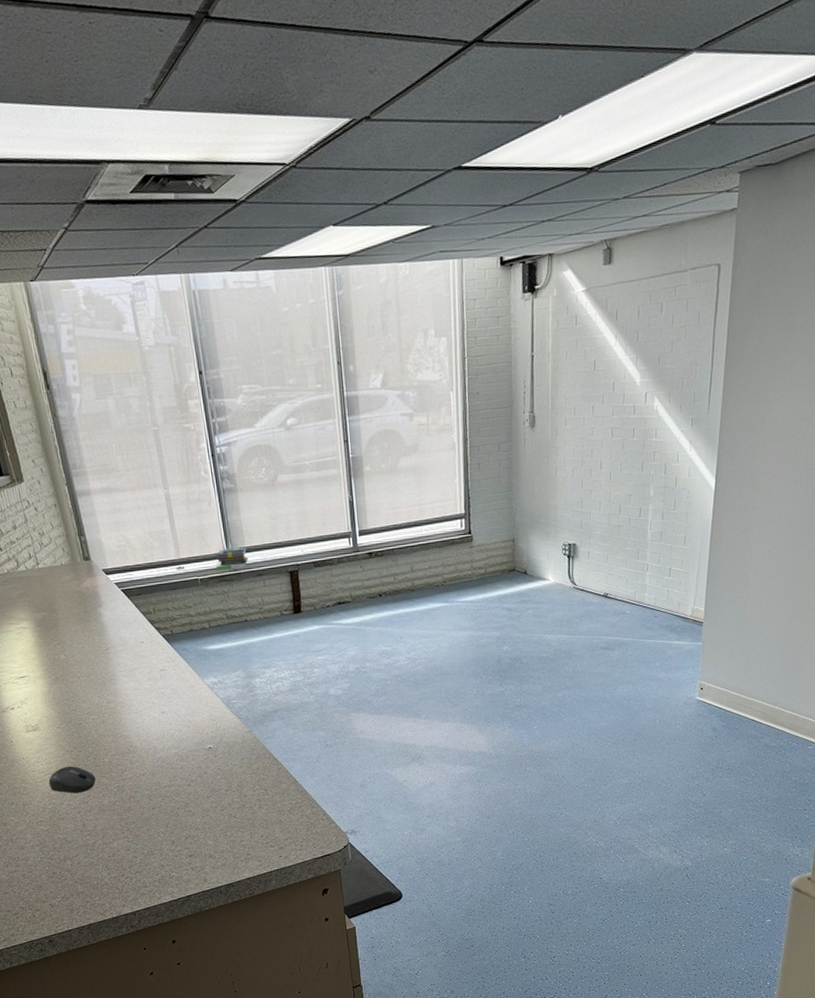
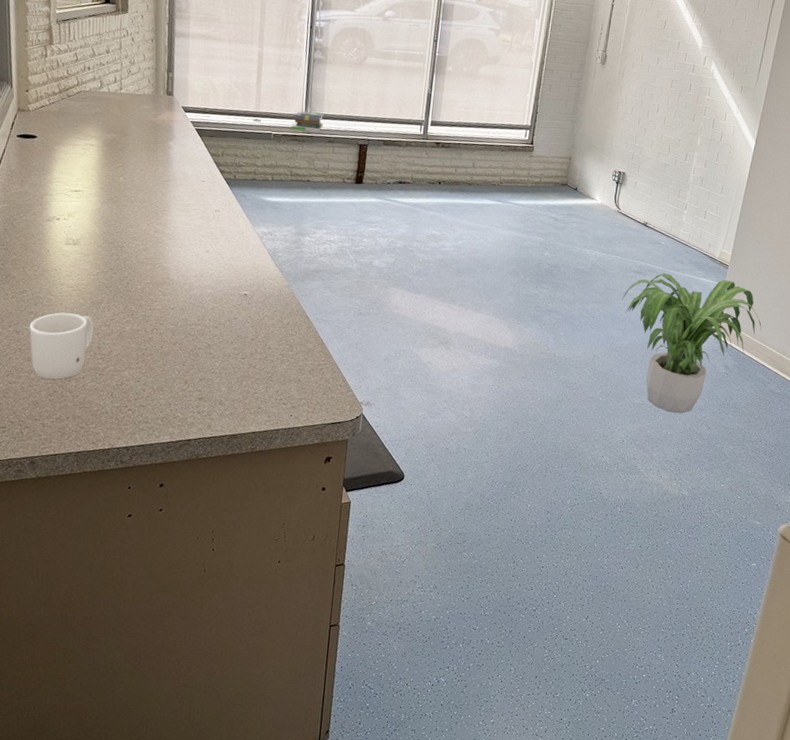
mug: none [13,796,76,864] -> present [29,312,94,380]
computer mouse: present [48,766,96,794] -> none [74,286,124,315]
potted plant: none [592,638,747,786] -> present [621,273,762,413]

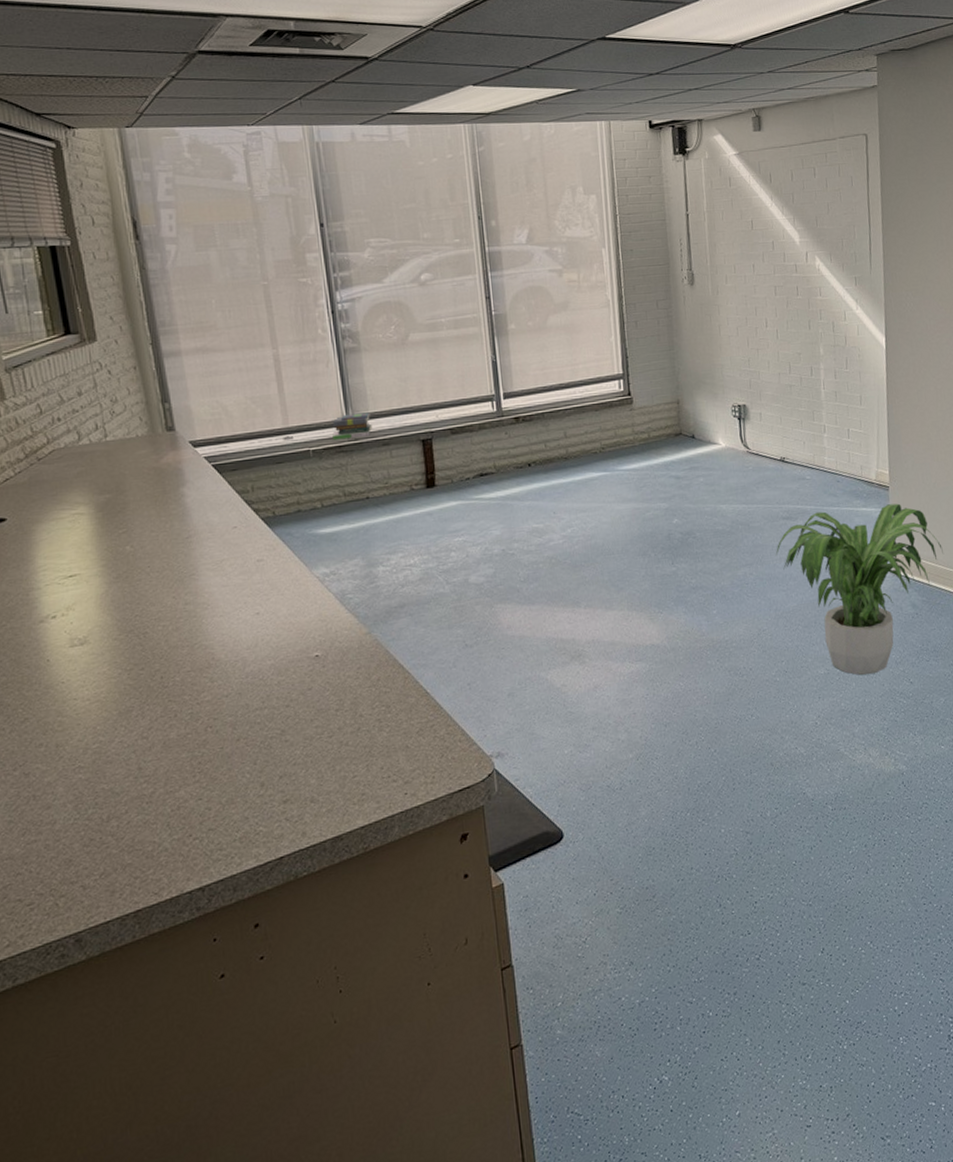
mug: present [29,312,94,380] -> none [41,731,130,827]

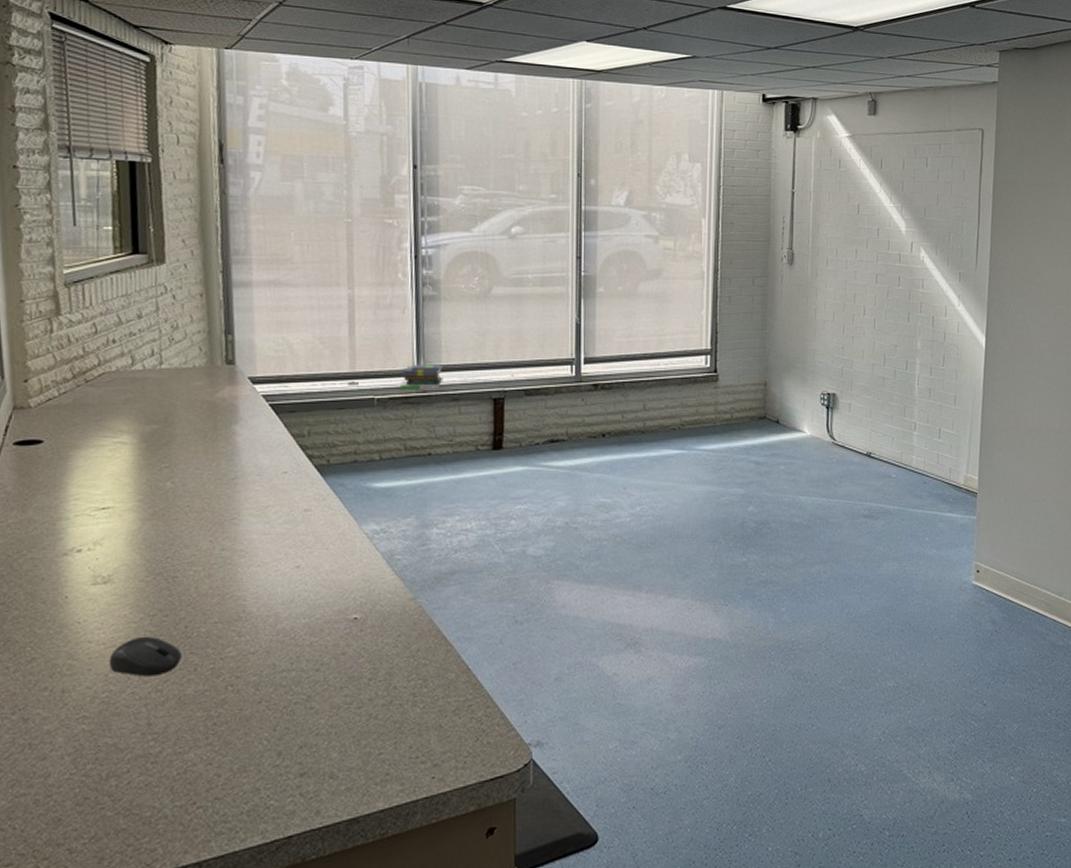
computer mouse: none [95,689,161,727] -> present [108,637,182,677]
potted plant: present [775,503,943,675] -> none [852,512,1028,692]

